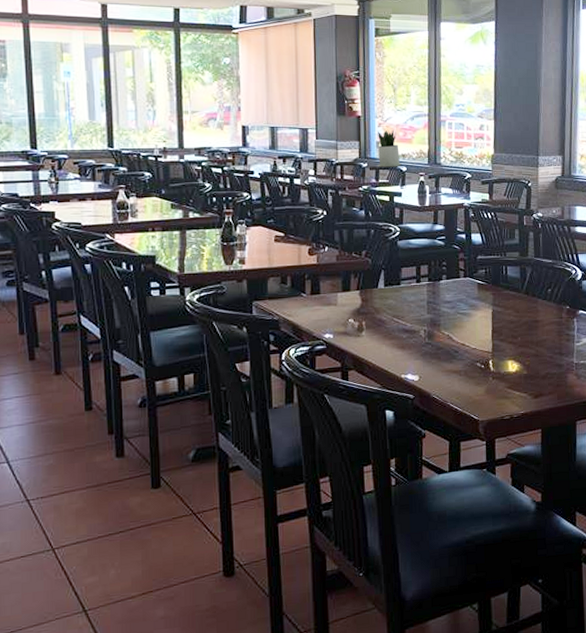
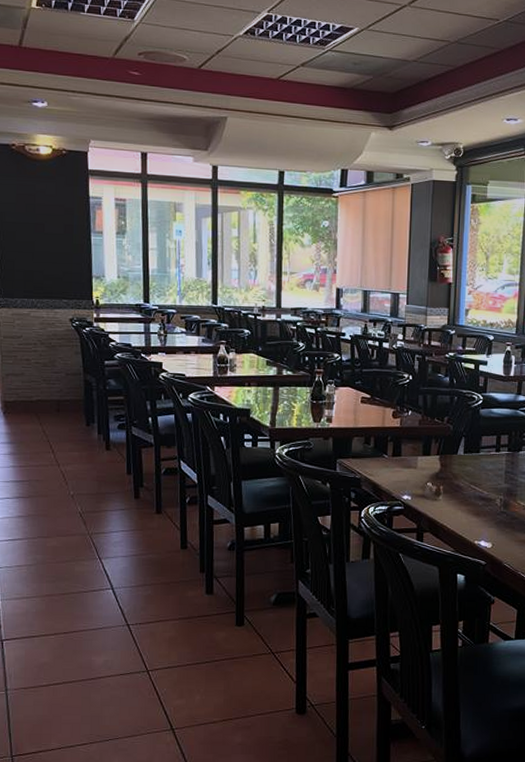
planter: present [377,129,402,169] -> none [464,297,489,337]

